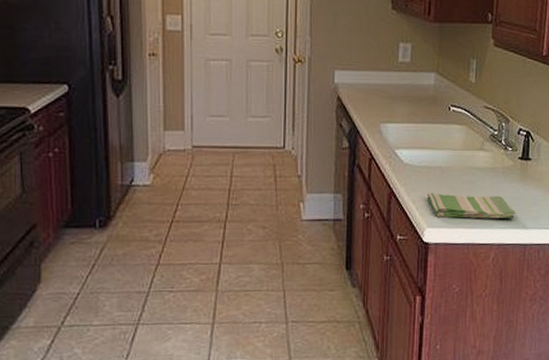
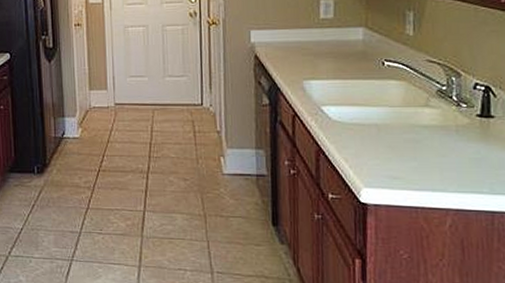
dish towel: present [428,192,516,219] -> none [362,150,478,183]

